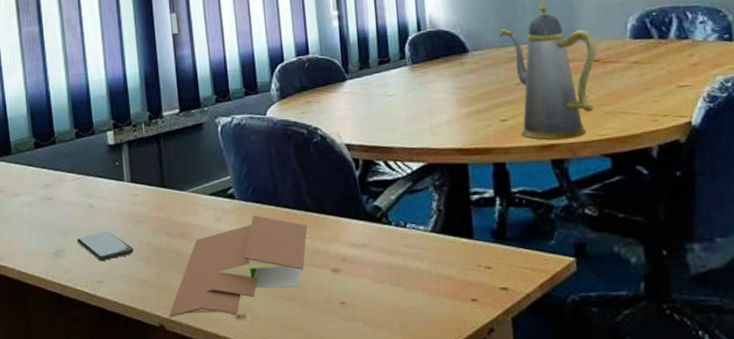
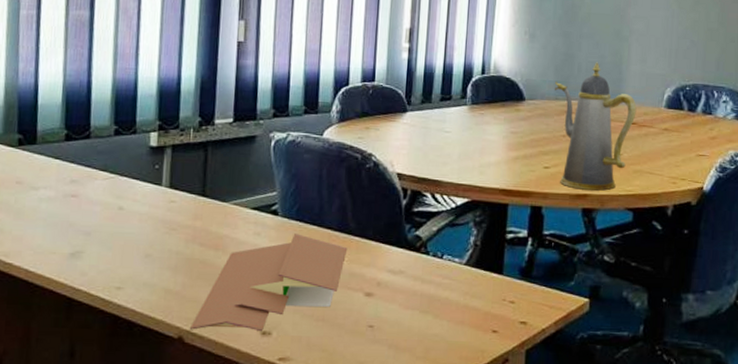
smartphone: present [76,231,134,261] -> none [99,235,161,266]

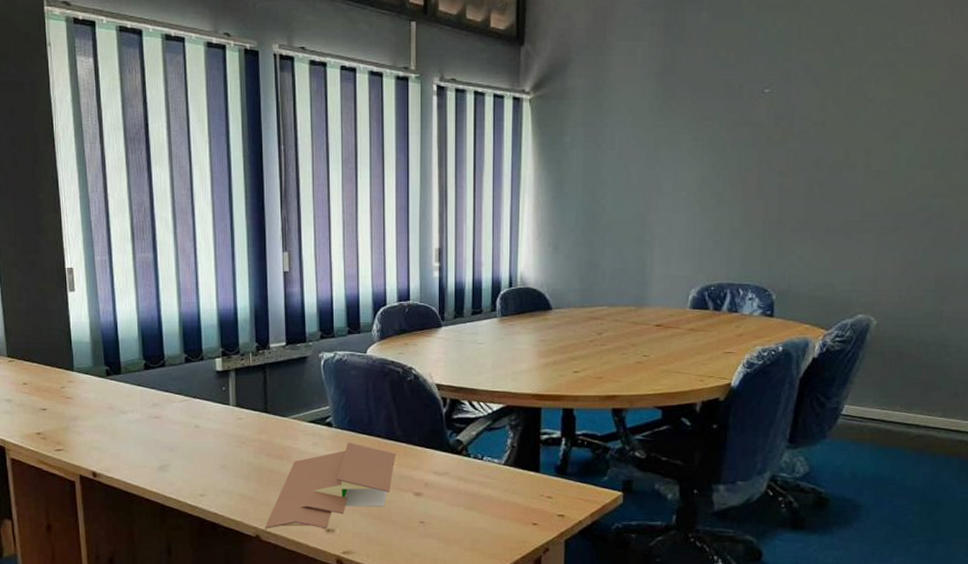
coffee pot: present [555,62,637,191] -> none [580,268,662,391]

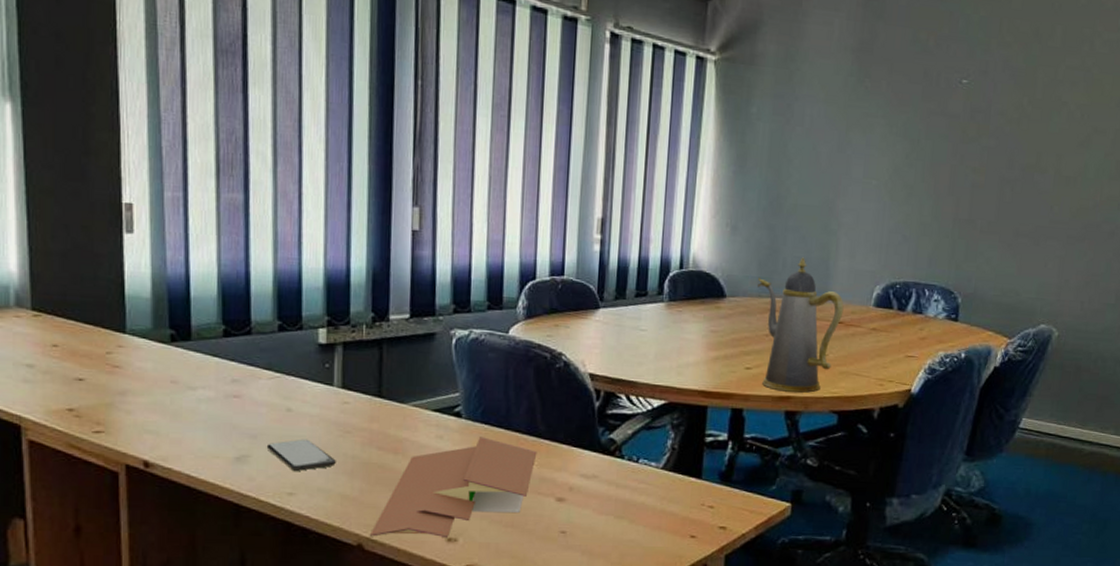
smartphone: none [181,449,235,476] -> present [266,439,336,471]
coffee pot: none [580,268,662,391] -> present [758,257,844,393]

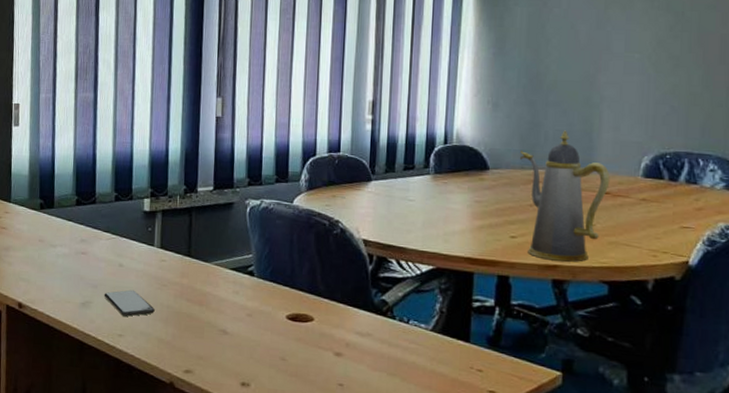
papers: present [369,437,537,537] -> none [179,293,318,382]

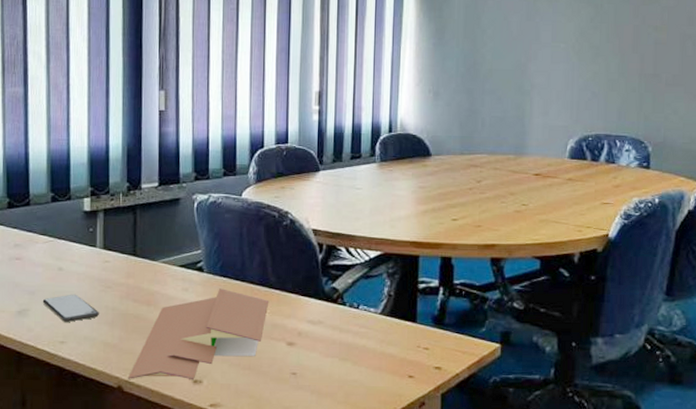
papers: none [179,293,318,382] -> present [127,288,269,379]
coffee pot: present [520,130,610,262] -> none [460,116,540,240]

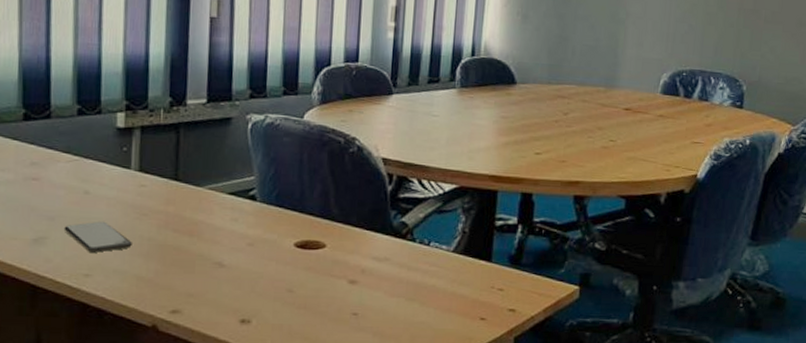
papers: present [127,288,269,379] -> none [163,219,331,319]

